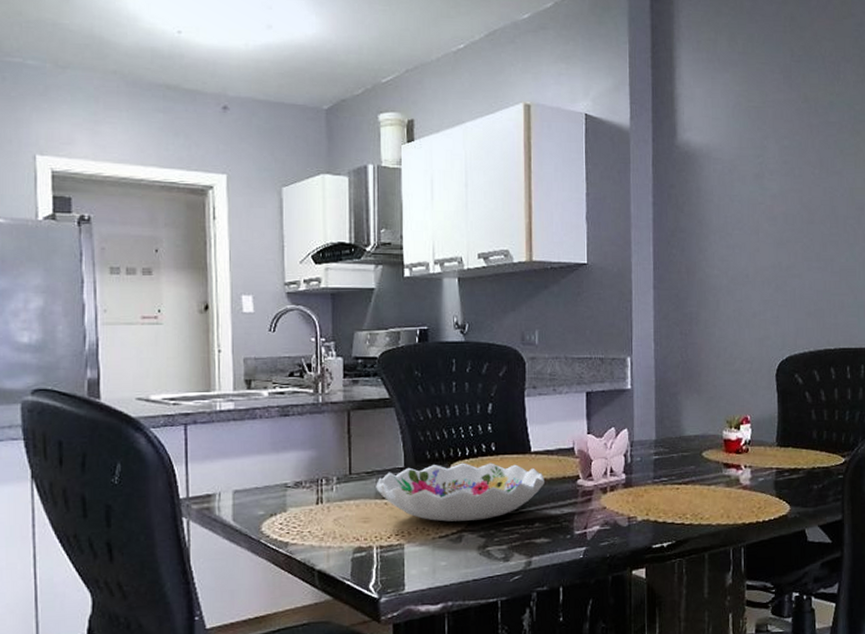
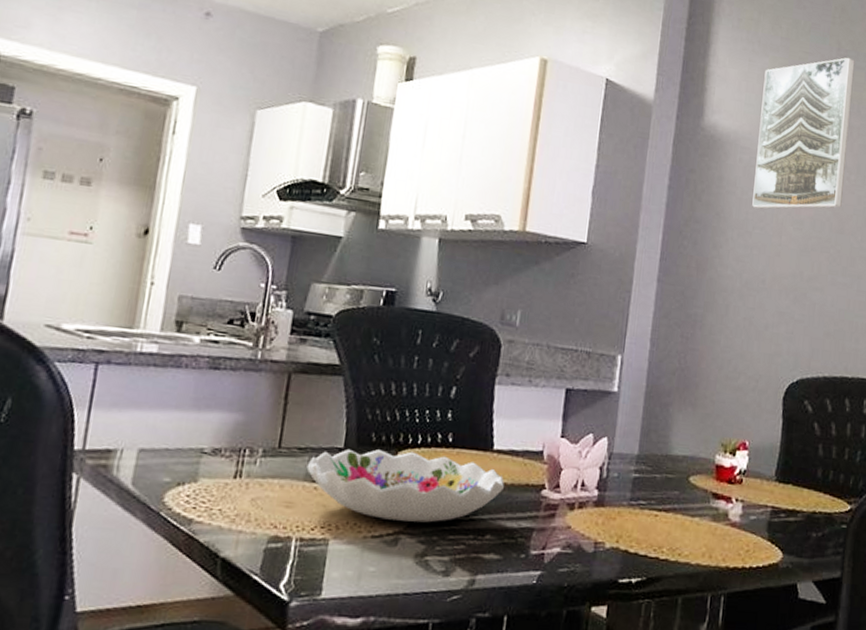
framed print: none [727,62,810,211] -> present [752,57,855,209]

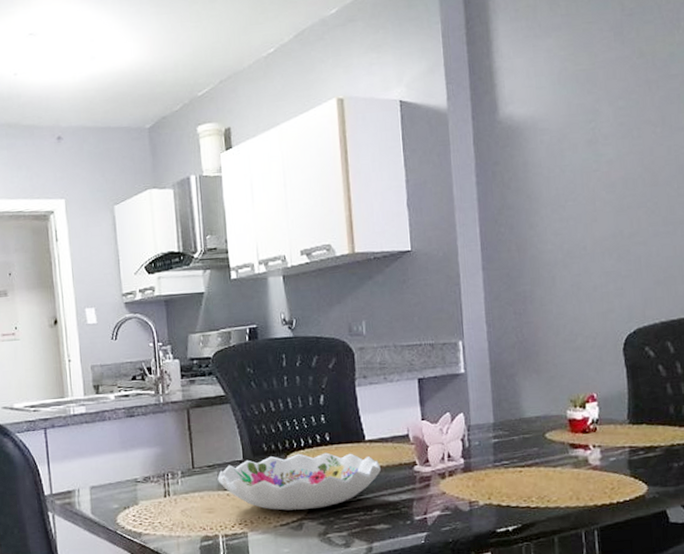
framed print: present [752,57,855,209] -> none [551,14,652,183]

